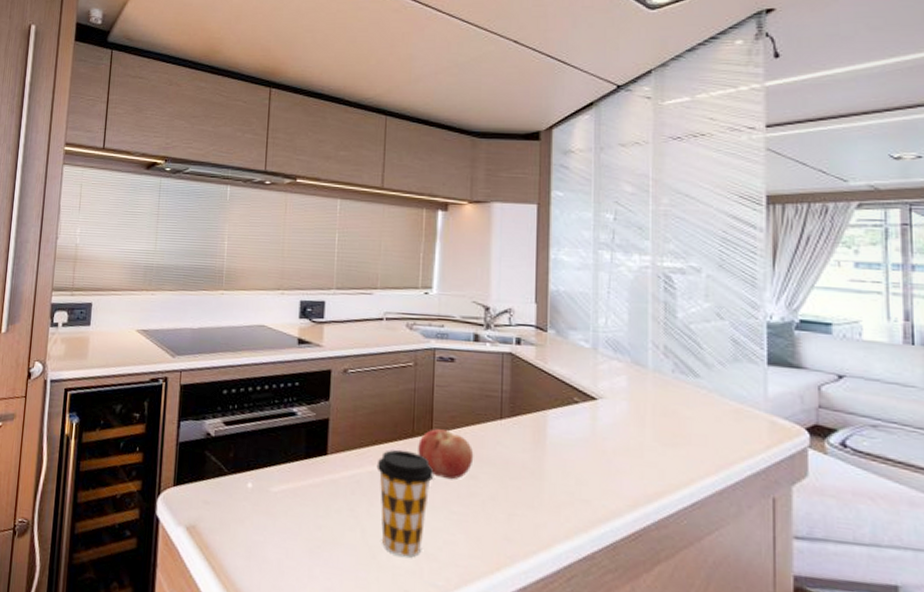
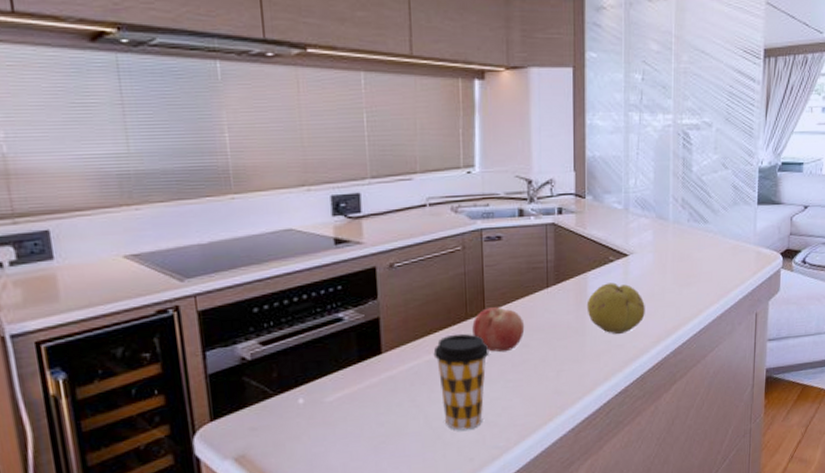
fruit: none [545,426,618,488] -> present [586,282,645,334]

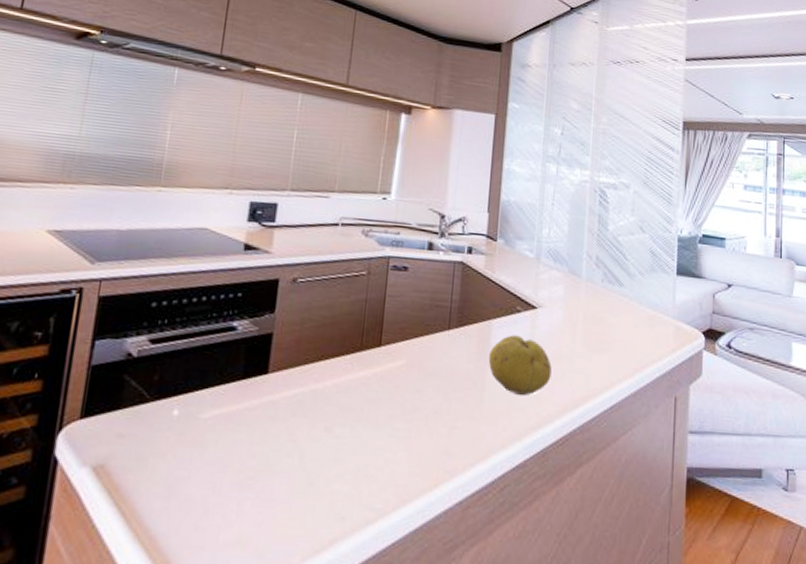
coffee cup: present [433,333,489,431] -> none [320,364,380,481]
fruit: present [472,307,525,353] -> none [365,341,421,395]

